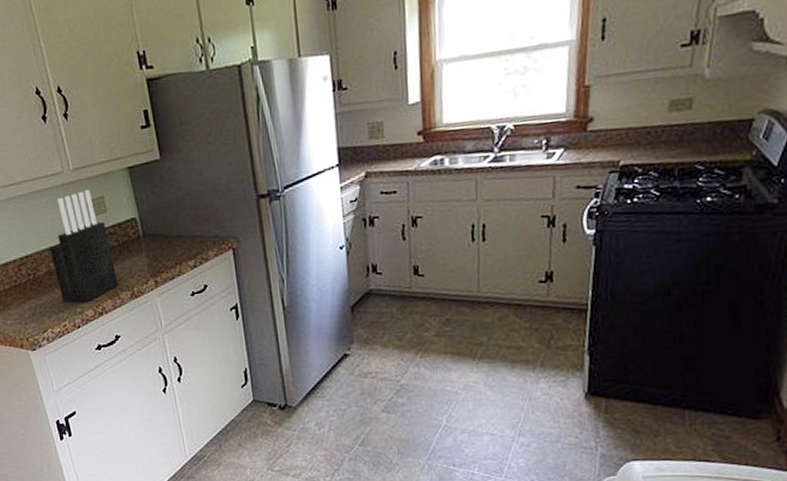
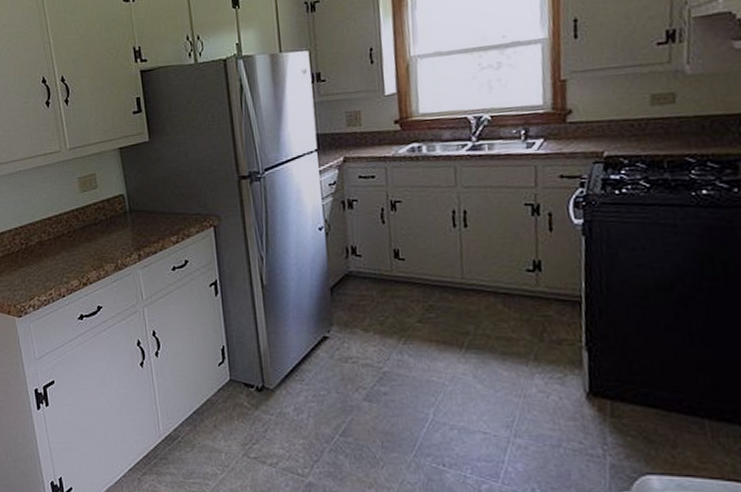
knife block: present [49,190,119,304] -> none [42,168,104,274]

